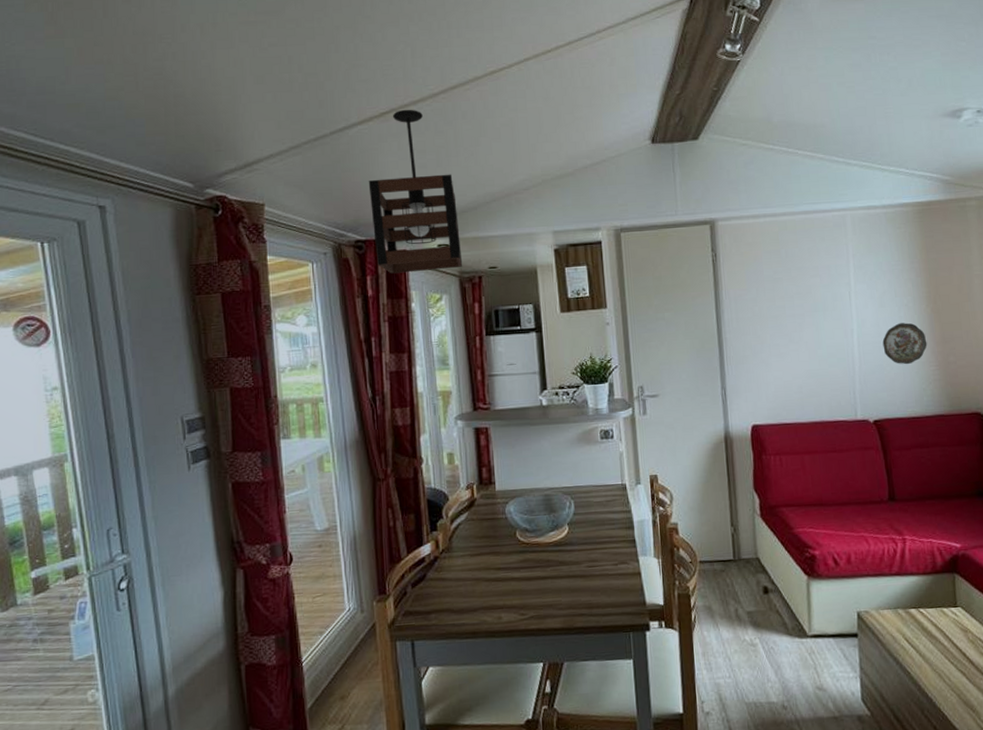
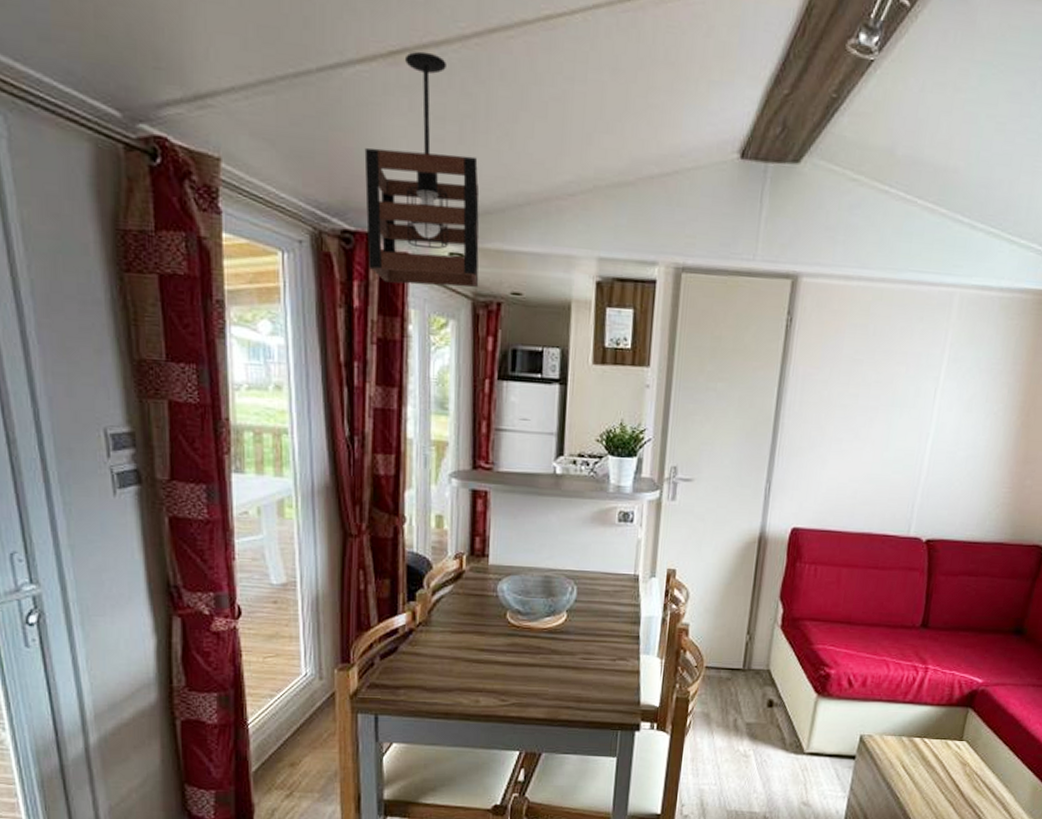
decorative plate: present [882,322,928,365] -> none [957,433,1007,483]

